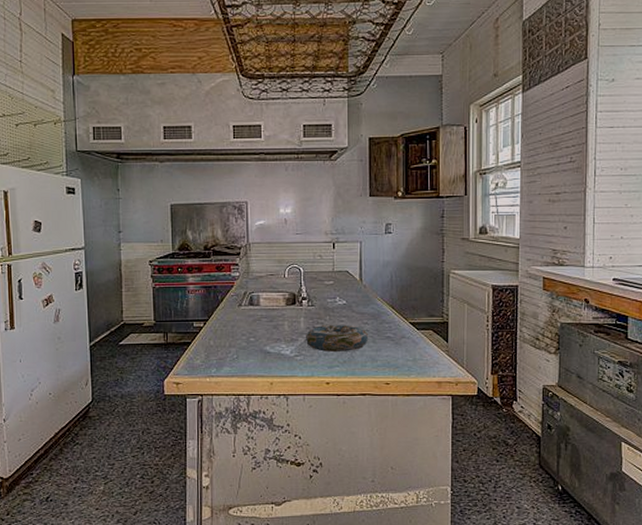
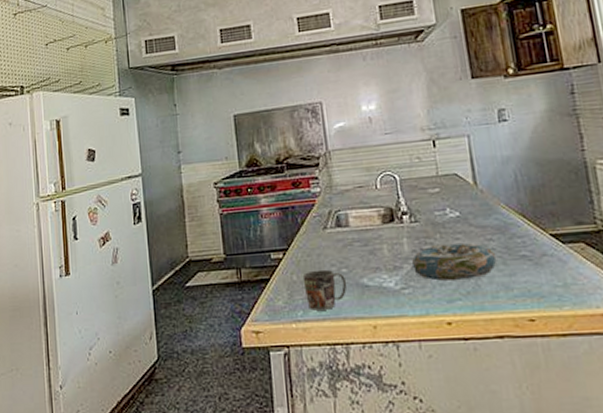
mug: none [218,338,253,369] -> present [302,269,347,311]

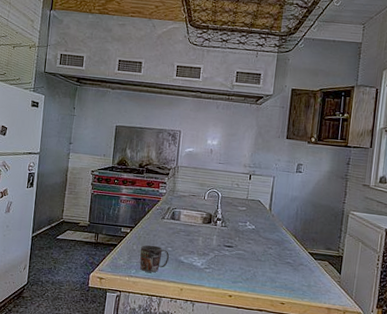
decorative bowl: present [411,242,497,282] -> none [215,244,272,271]

